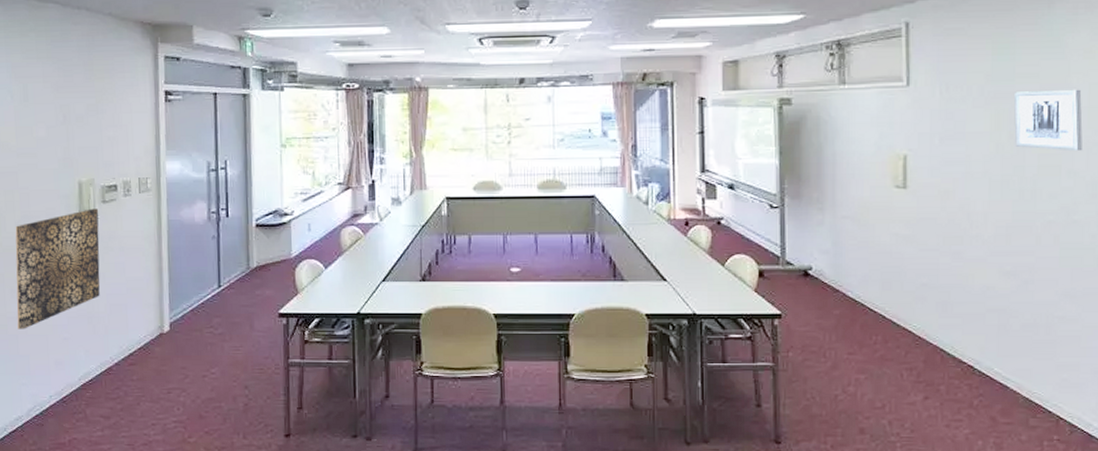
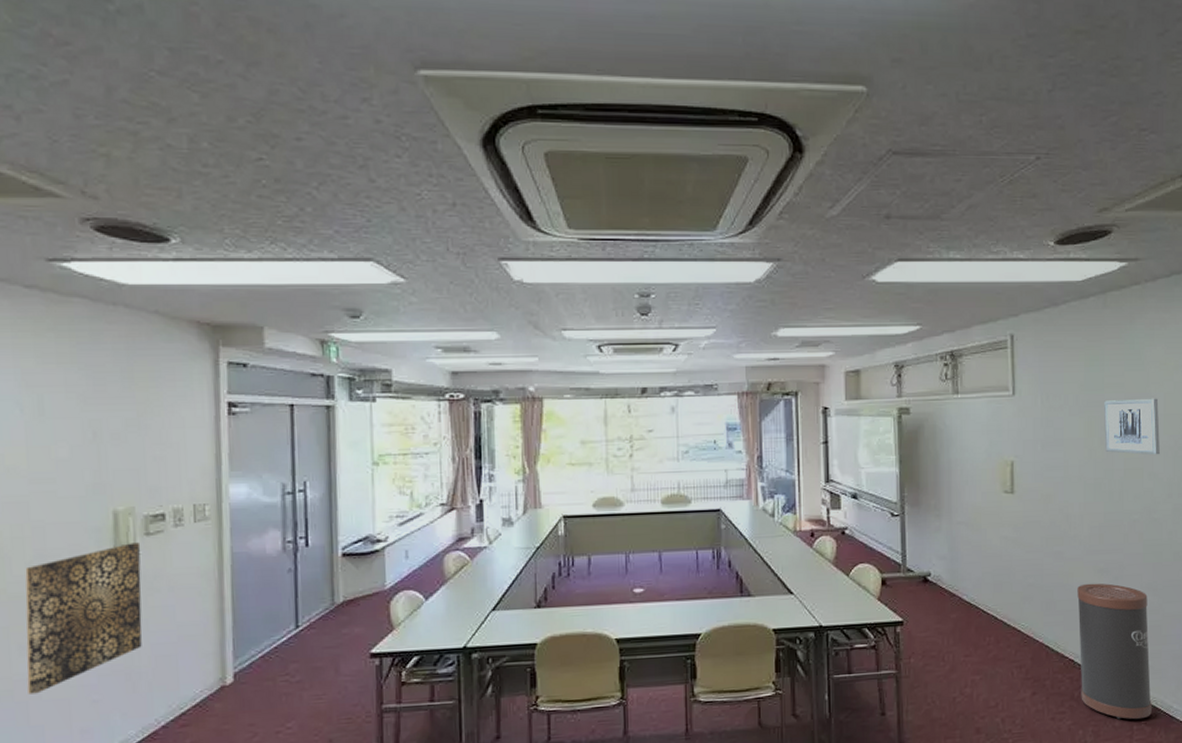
trash can: none [979,286,1067,435] -> present [1077,583,1152,720]

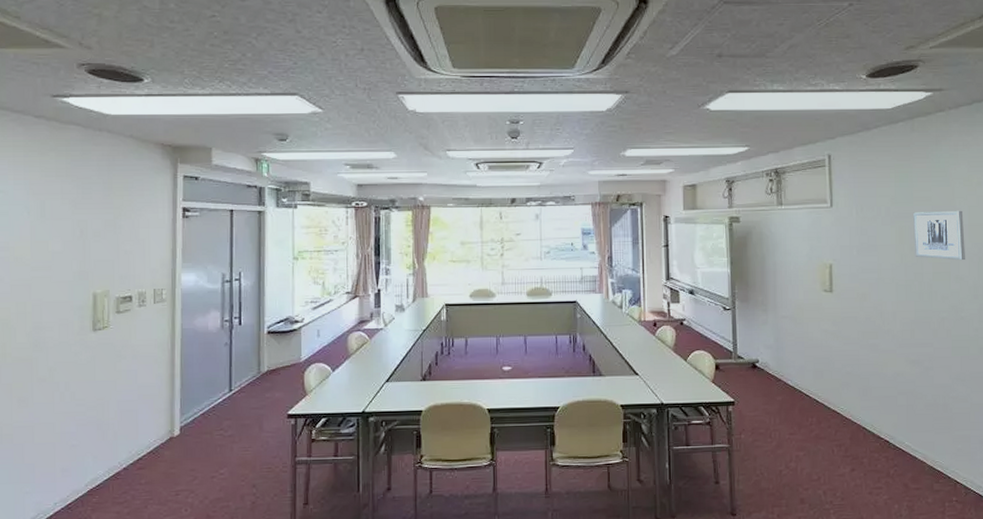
wall art: present [25,542,142,694] -> none [23,319,113,438]
trash can: present [1077,583,1152,720] -> none [891,373,962,497]

